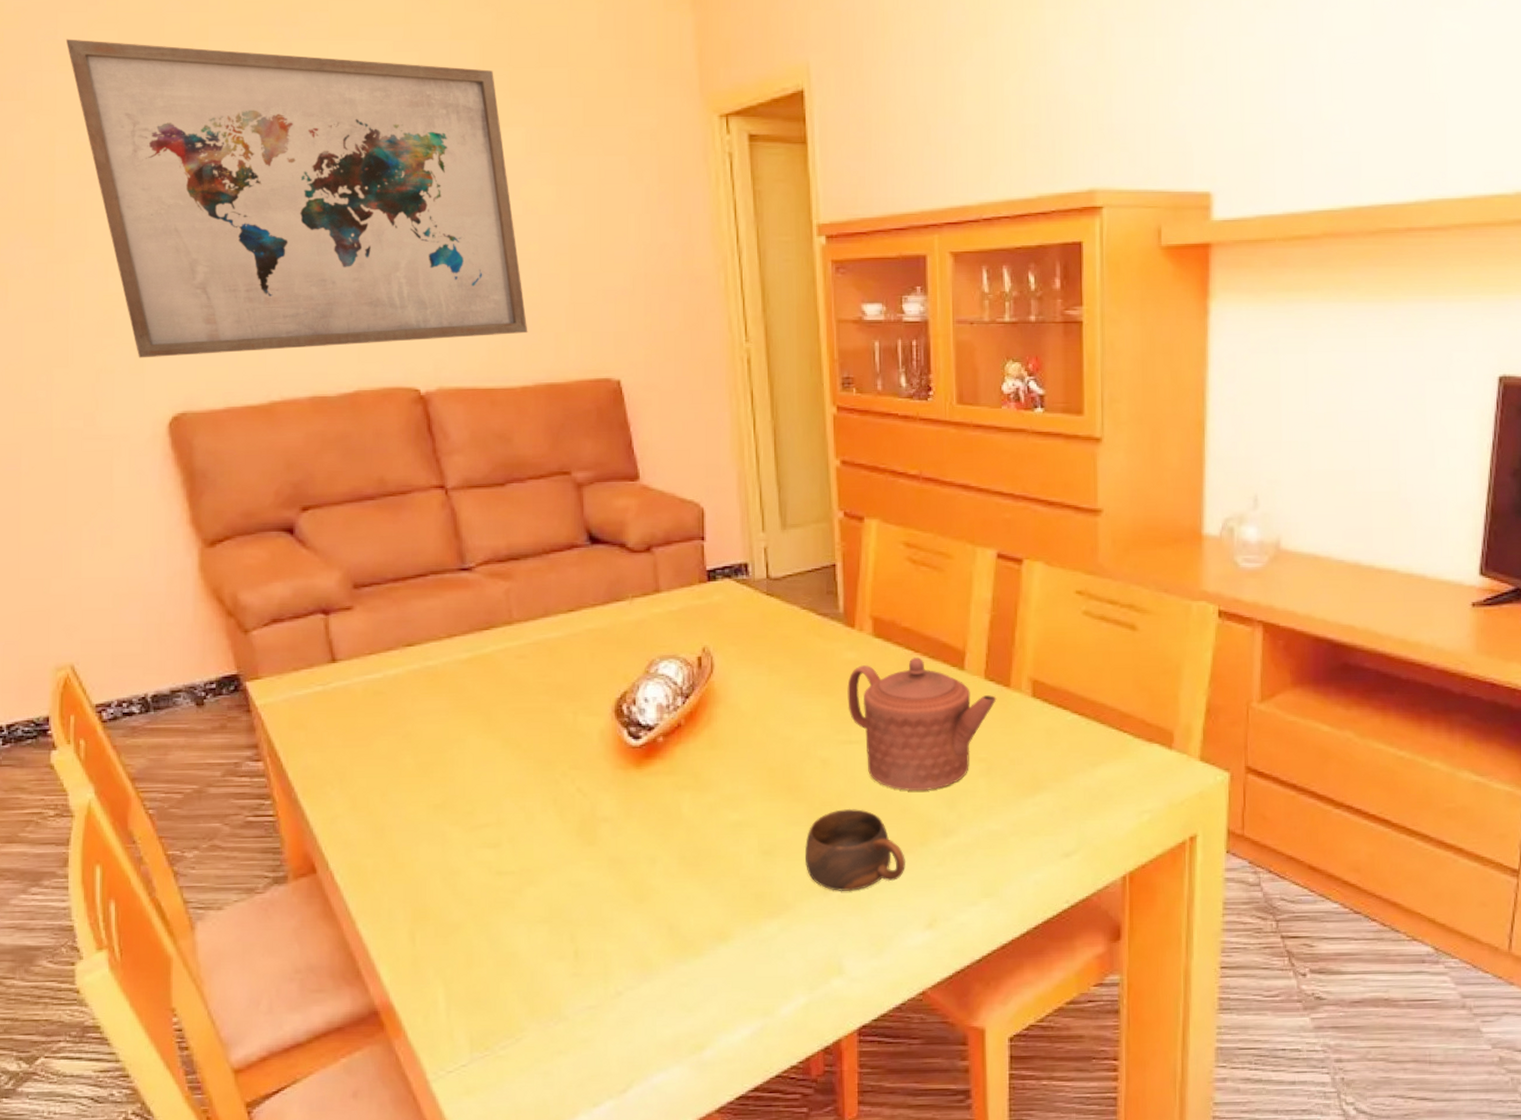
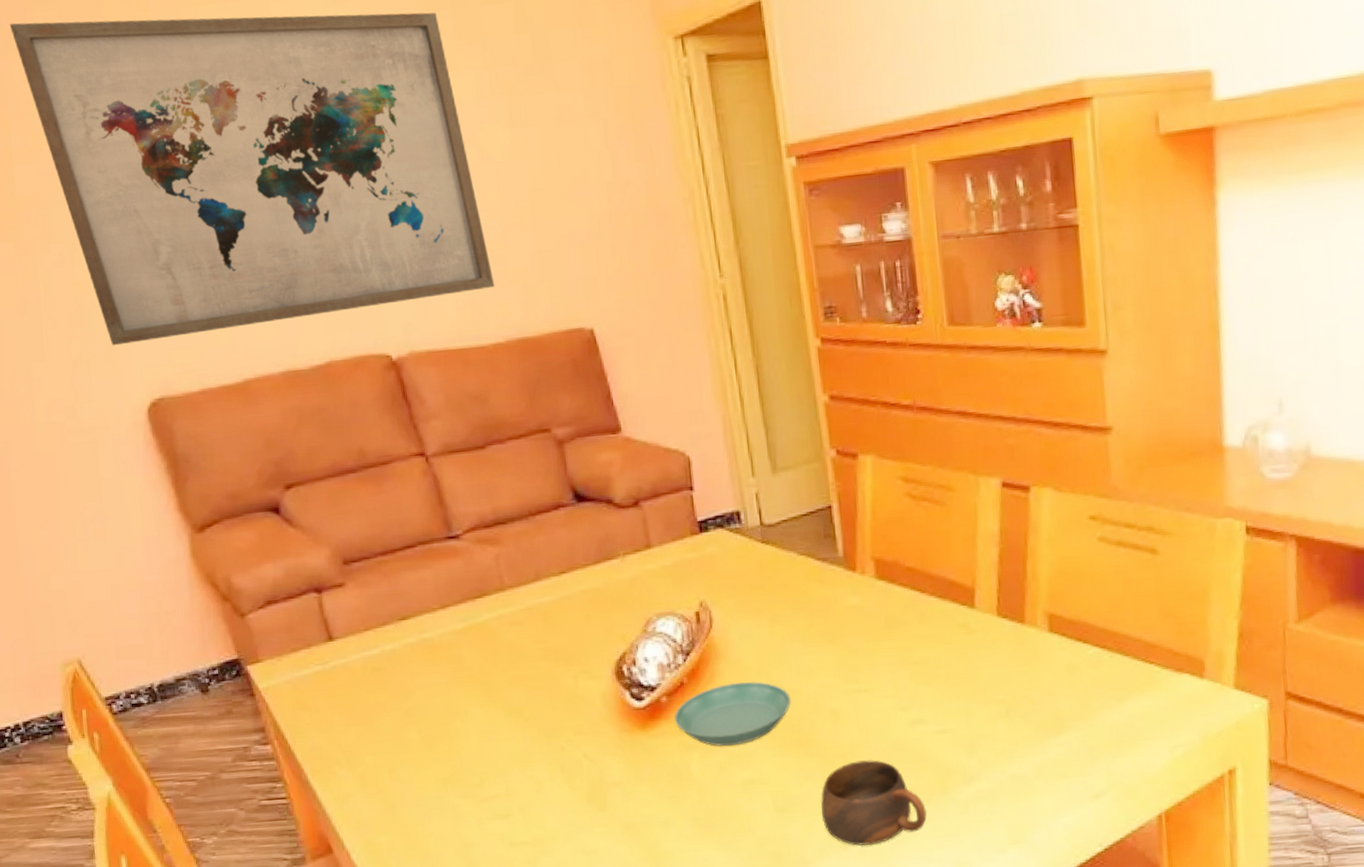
saucer: none [670,727,783,789] -> present [675,682,791,747]
teapot: present [847,657,997,791] -> none [853,598,1012,738]

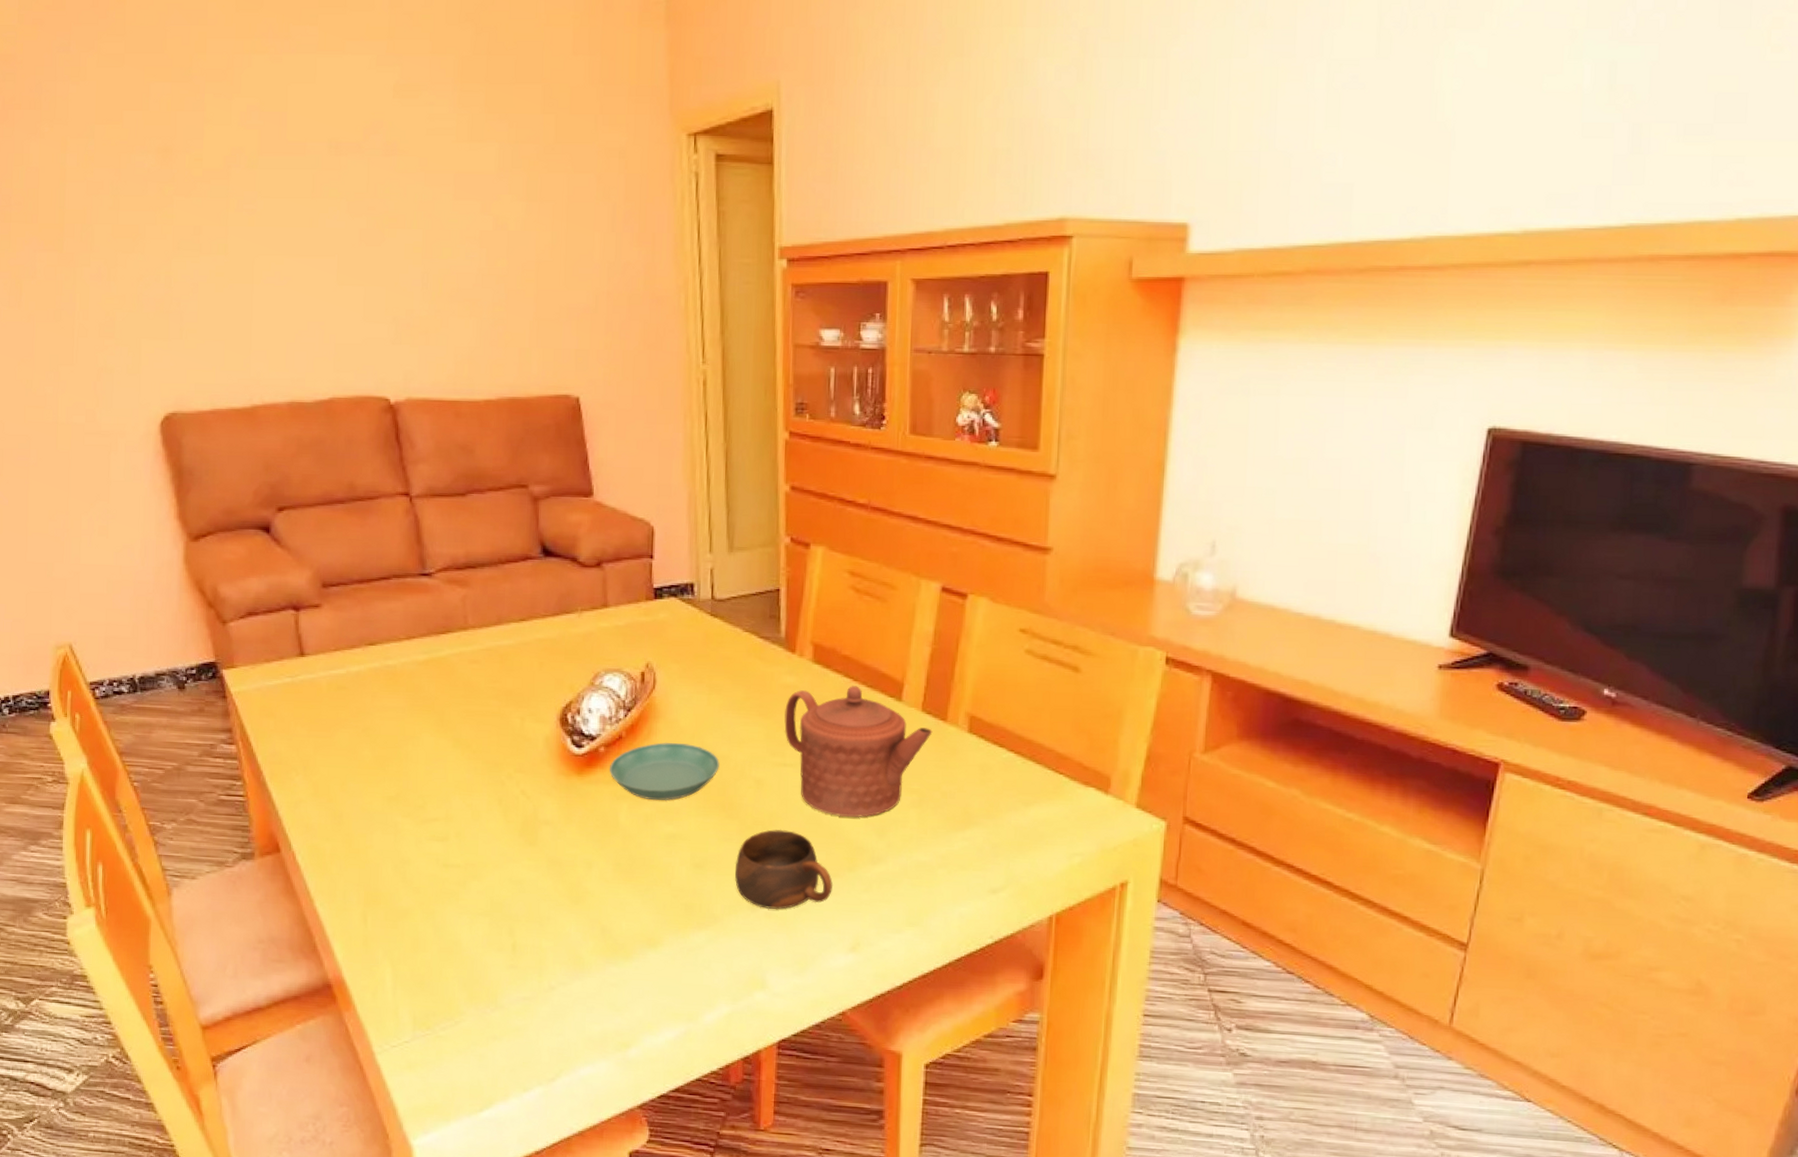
wall art: present [9,12,495,346] -> none [78,50,494,360]
teapot: none [853,598,1012,738] -> present [784,686,933,817]

